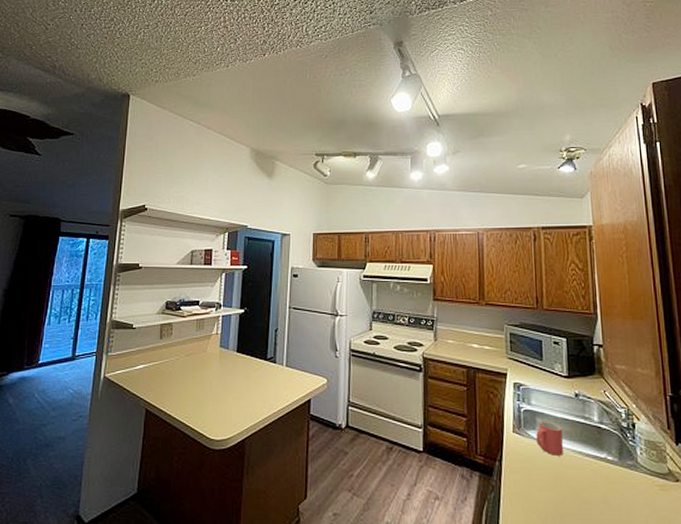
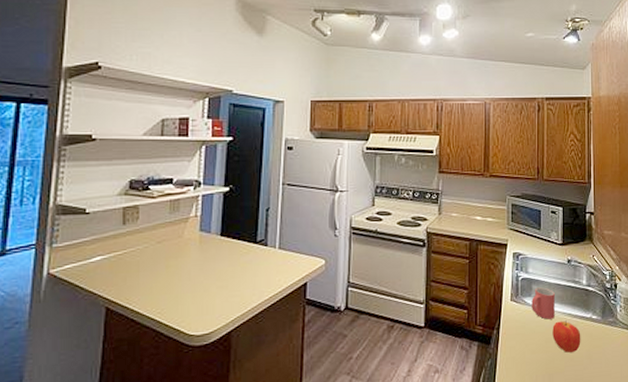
apple: none [561,458,596,495] -> present [552,320,581,353]

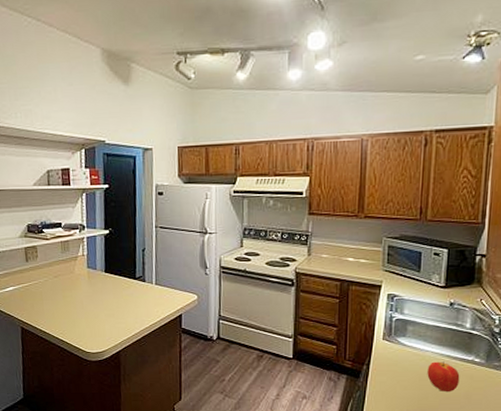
mug: present [532,287,555,320] -> none [405,328,433,359]

